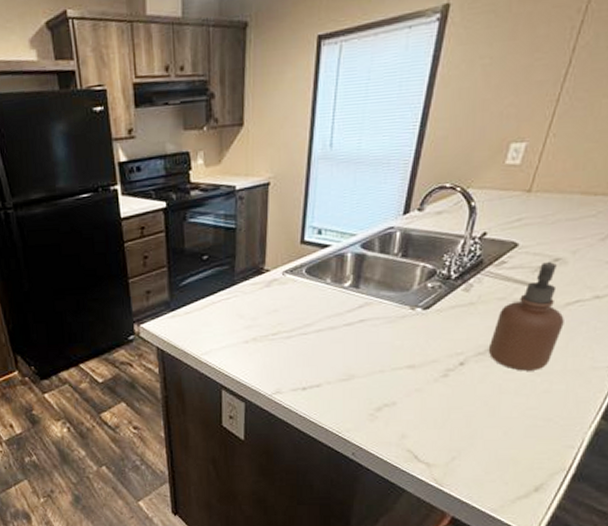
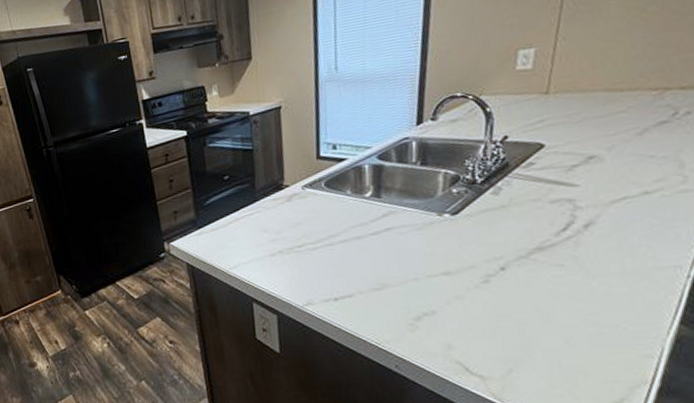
soap dispenser: present [488,262,564,371] -> none [530,160,613,274]

